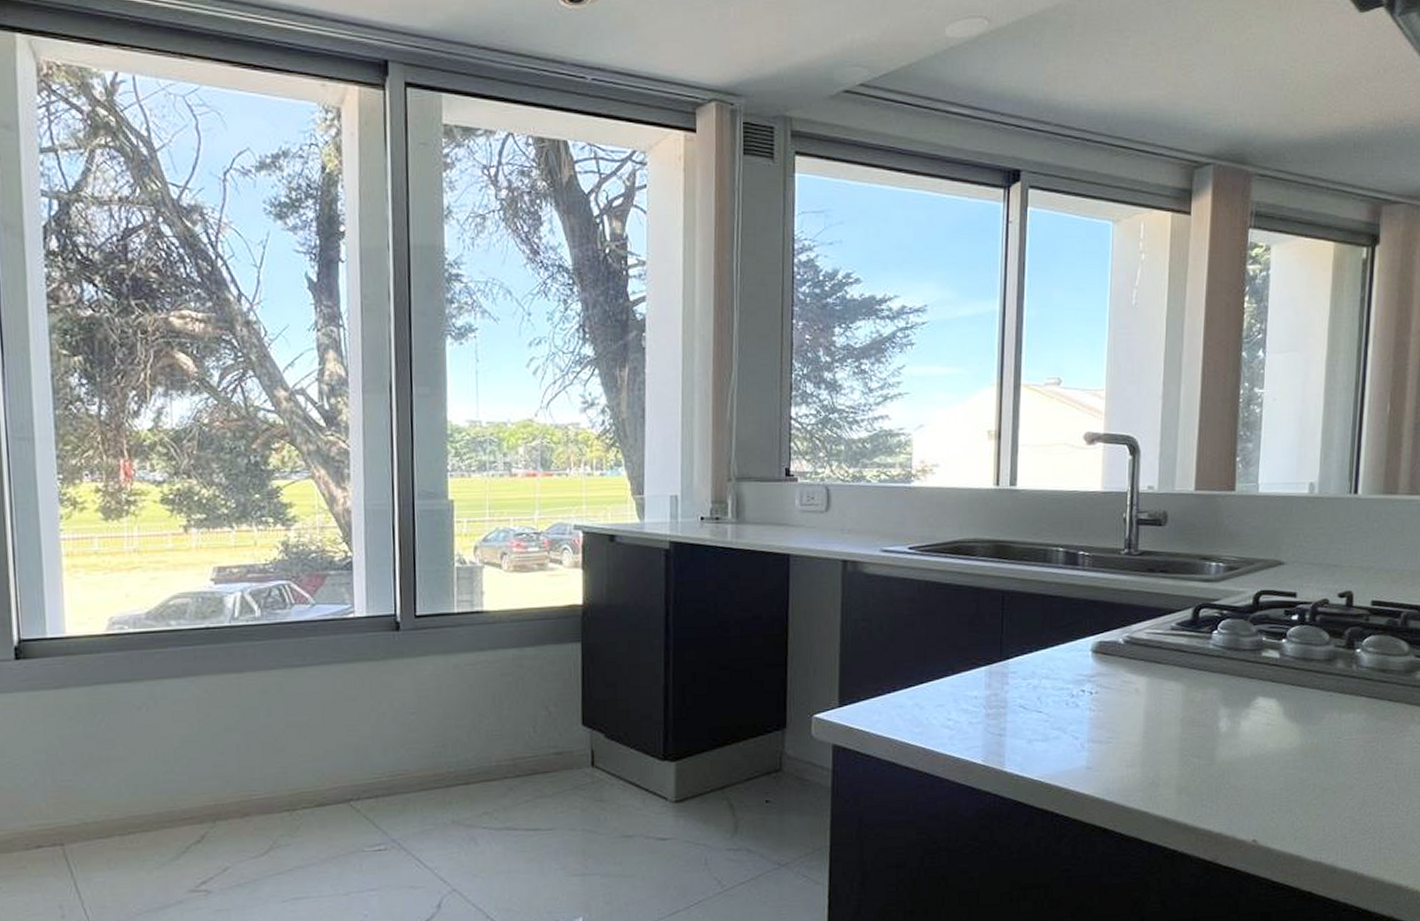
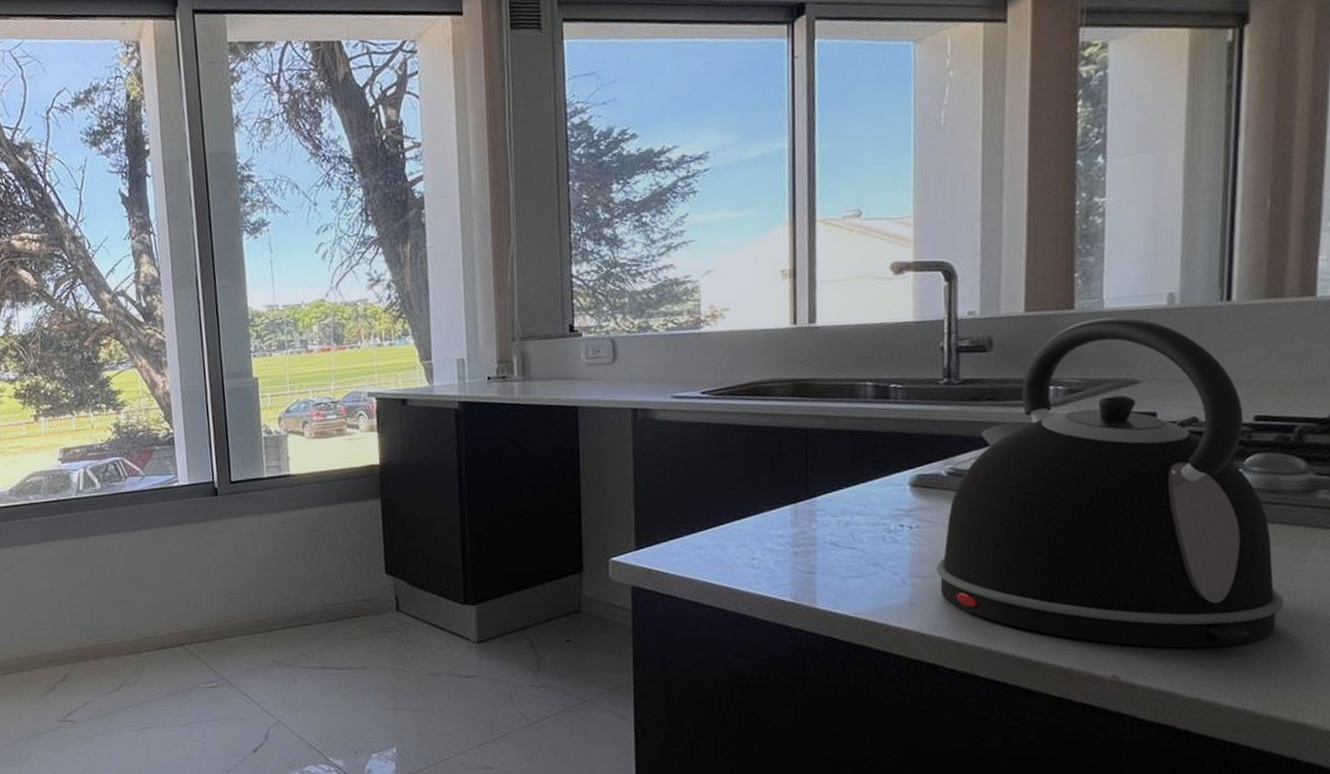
kettle: none [1111,501,1389,815] -> present [936,317,1285,649]

